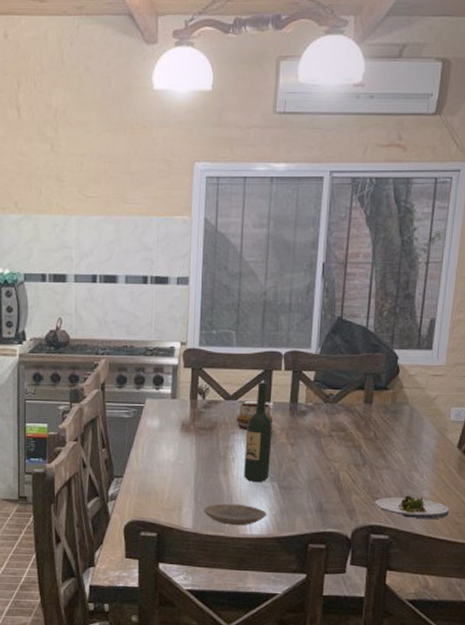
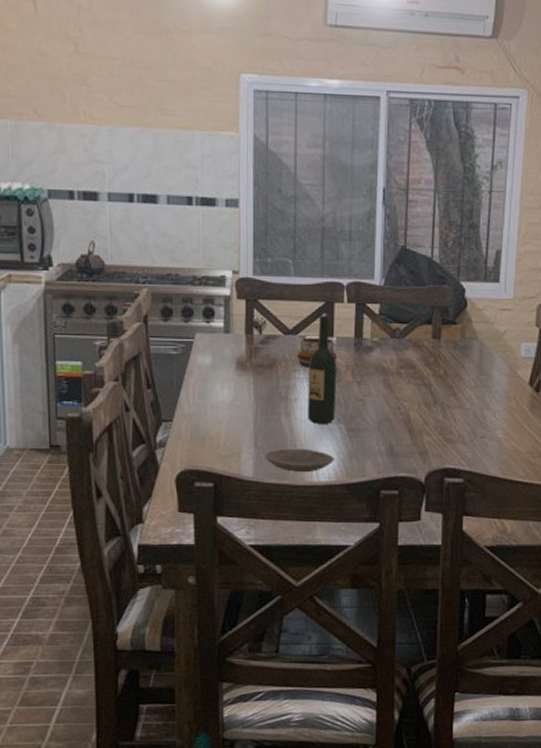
salad plate: present [375,495,450,518] -> none [448,435,524,459]

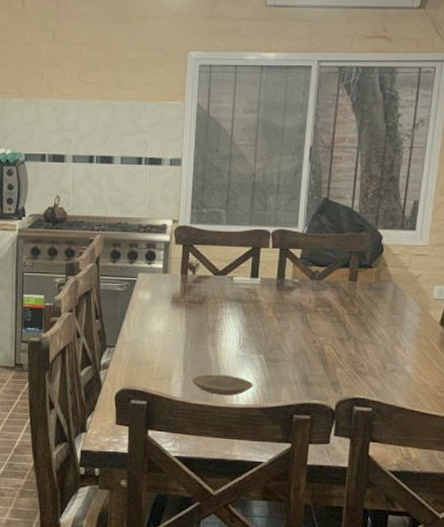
decorative bowl: present [297,338,337,367] -> none [224,278,260,304]
wine bottle: present [308,316,337,424] -> none [232,259,260,354]

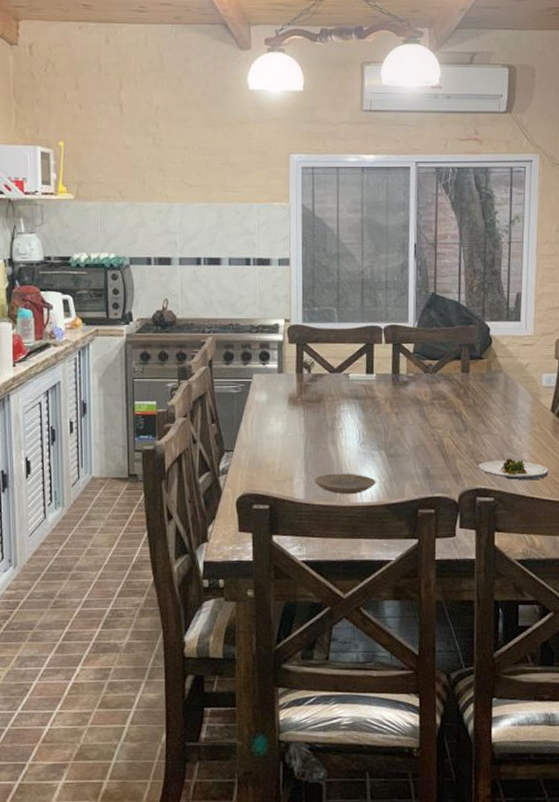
salad plate: none [358,369,432,393] -> present [478,458,549,480]

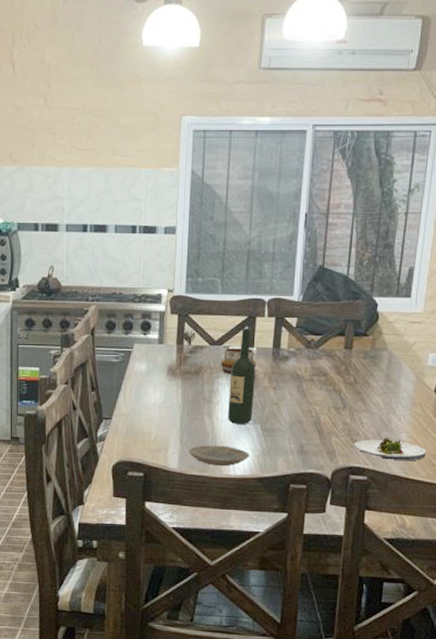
decorative bowl: none [341,375,377,401] -> present [220,348,256,374]
wine bottle: none [351,355,377,451] -> present [228,328,256,424]

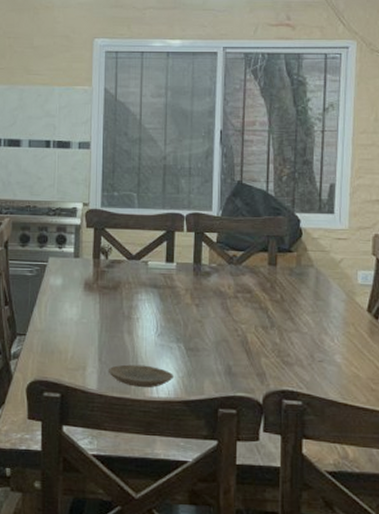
decorative bowl: present [220,348,256,374] -> none [139,263,176,290]
wine bottle: present [228,328,256,424] -> none [149,243,176,343]
salad plate: present [354,438,427,460] -> none [285,359,365,385]

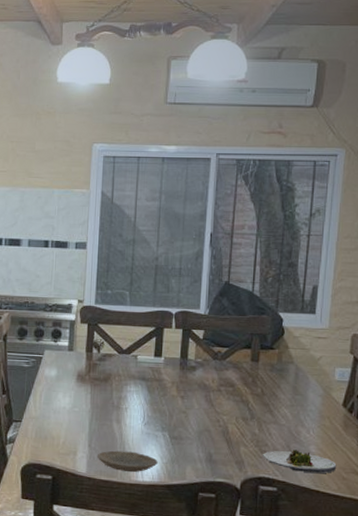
salad plate: none [285,359,365,385] -> present [263,449,337,473]

